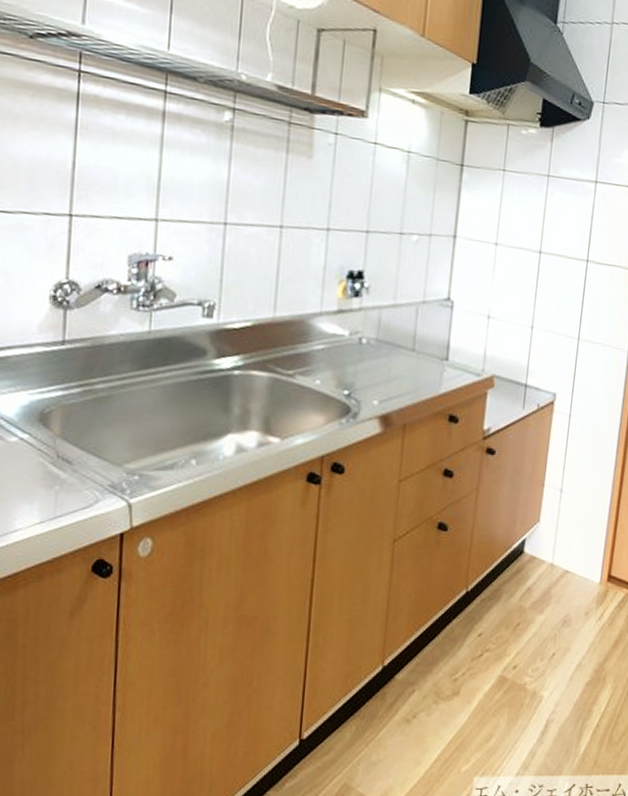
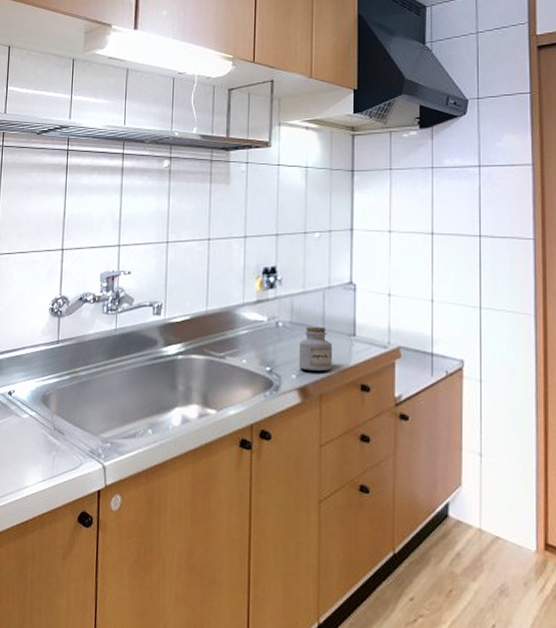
jar: none [381,346,422,398] -> present [298,326,333,371]

